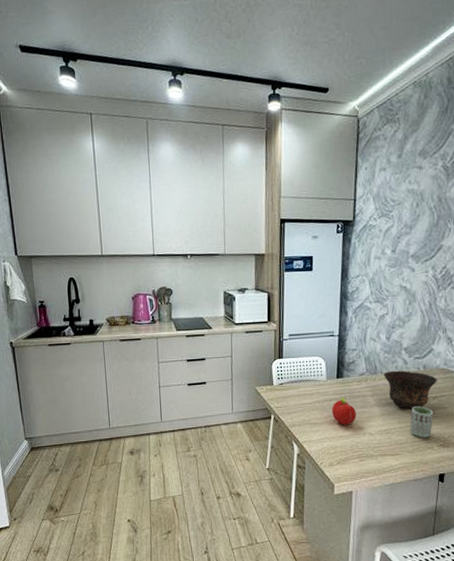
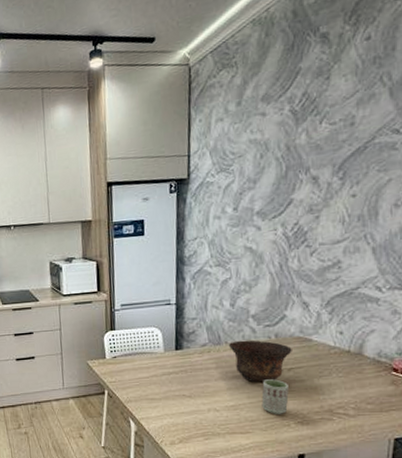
fruit: present [332,397,357,425] -> none [171,371,200,401]

